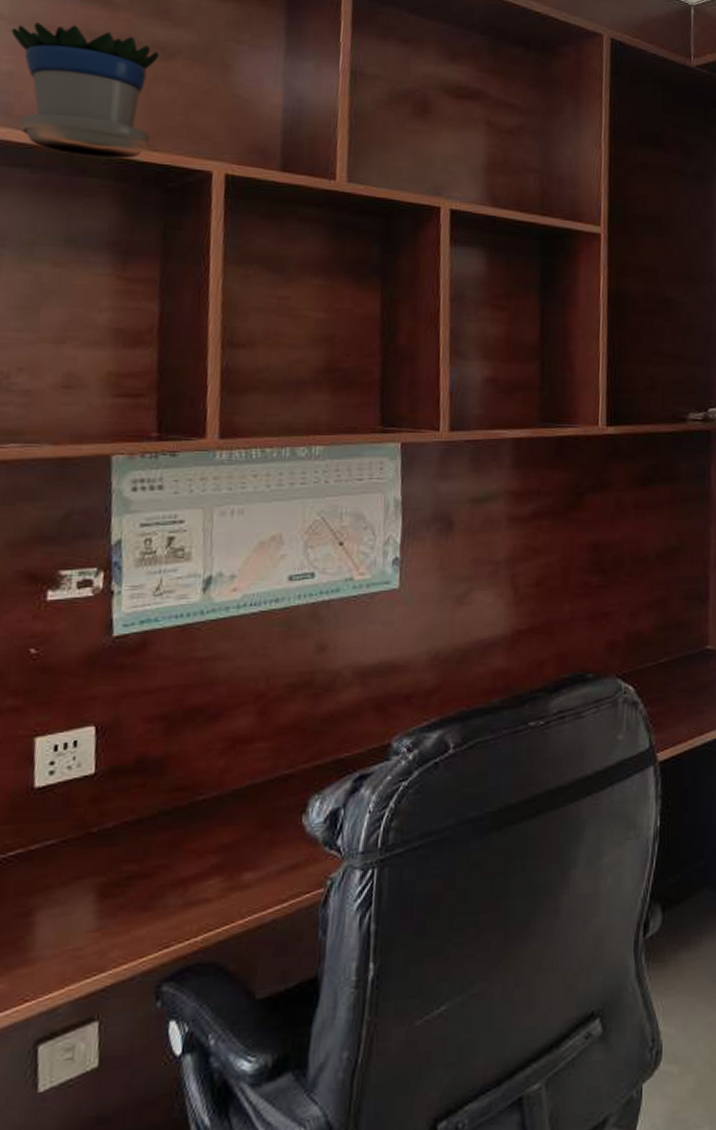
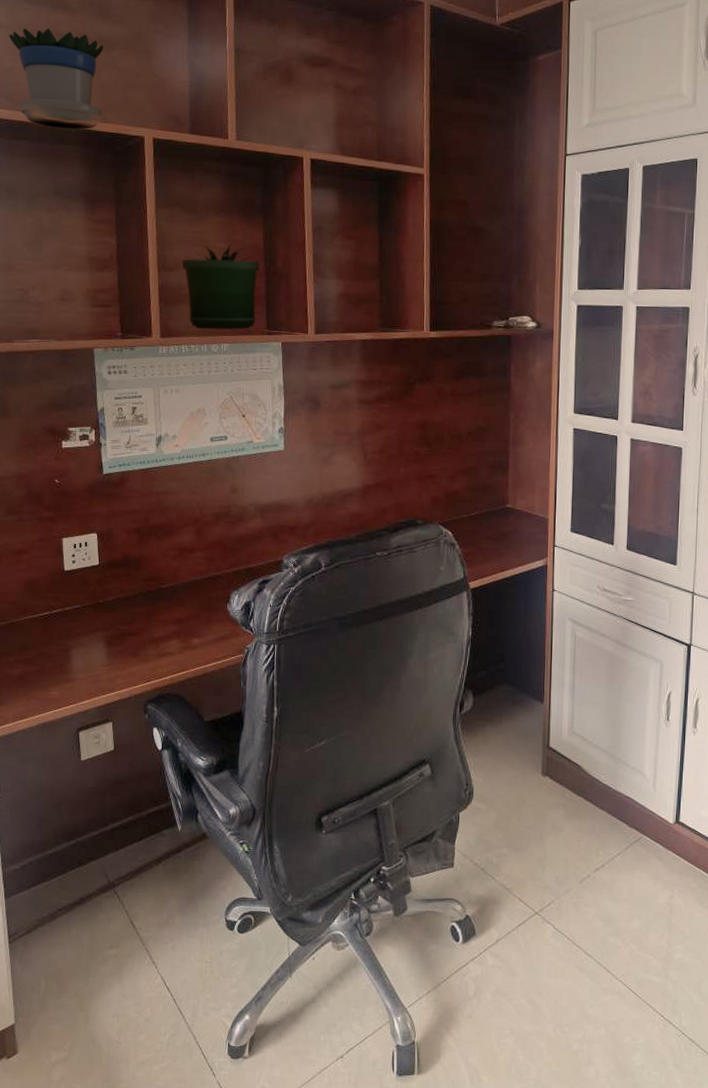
planter: none [258,313,392,428] -> present [182,243,272,330]

